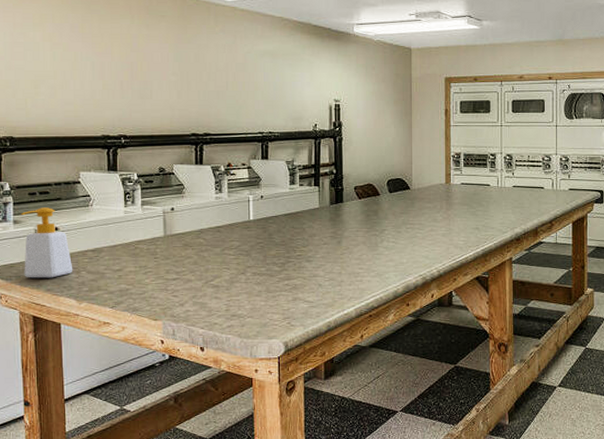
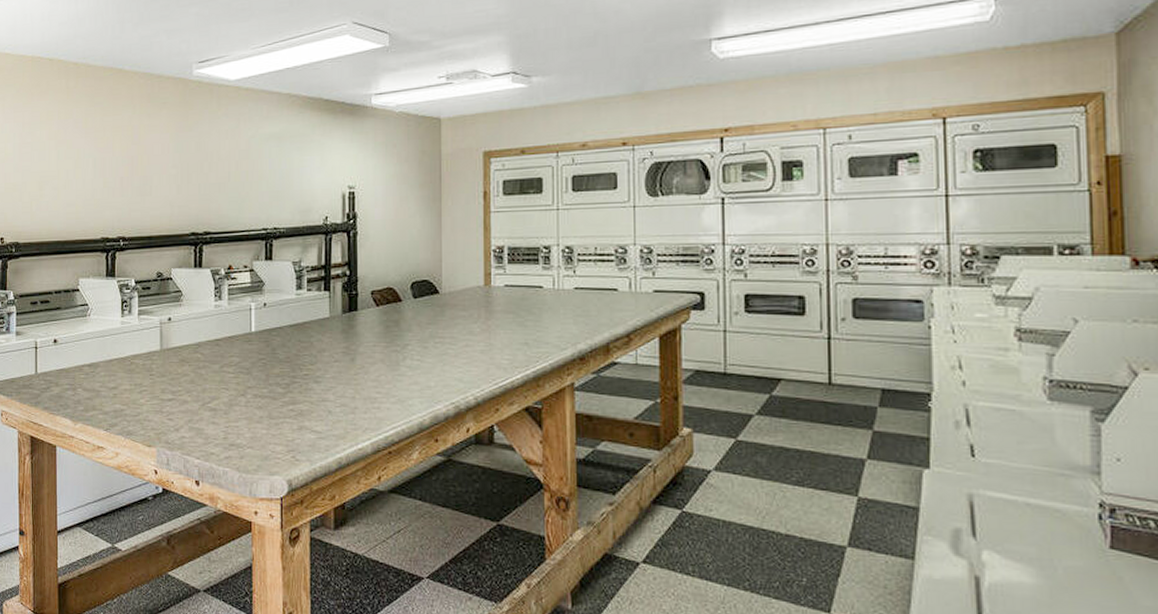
soap bottle: present [20,207,73,278] -> none [22,318,70,395]

